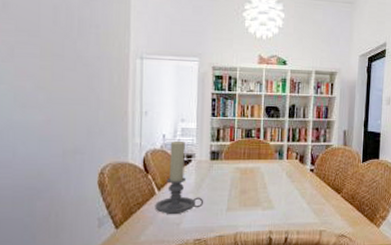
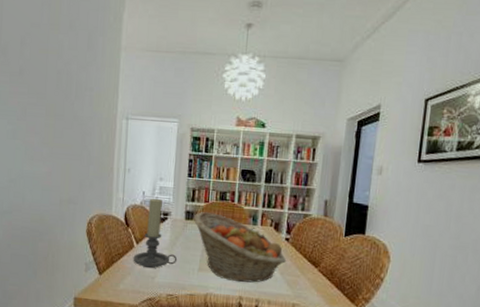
fruit basket: none [219,151,312,217] -> present [193,212,287,283]

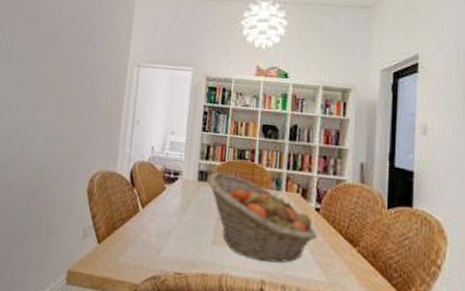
candle holder: present [133,198,178,268] -> none [137,154,188,239]

